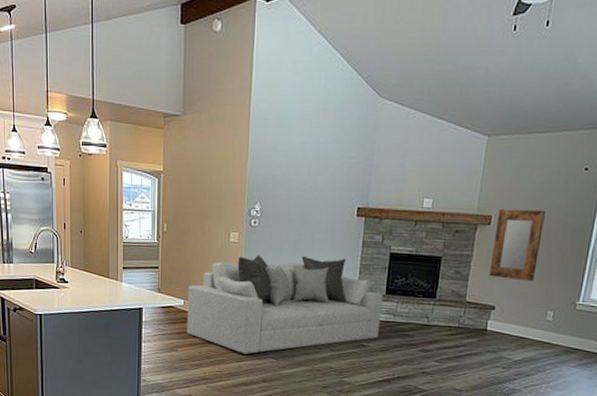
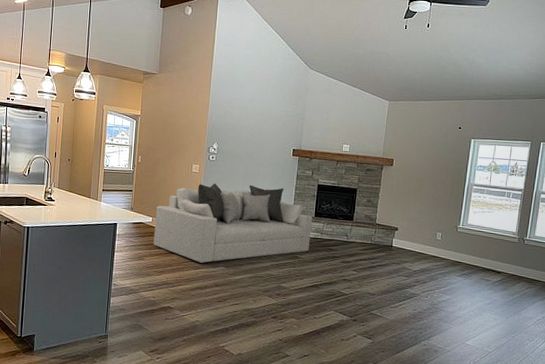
home mirror: present [489,208,545,282] -> none [392,154,432,210]

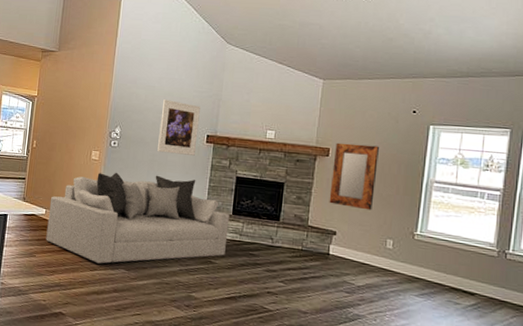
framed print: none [251,118,287,167] -> present [157,99,200,156]
home mirror: none [392,154,432,210] -> present [329,142,379,211]

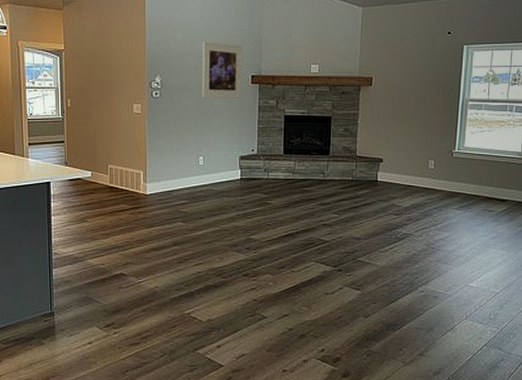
sofa: present [46,172,230,264] -> none [94,122,281,220]
home mirror: present [329,142,379,211] -> none [374,70,418,135]

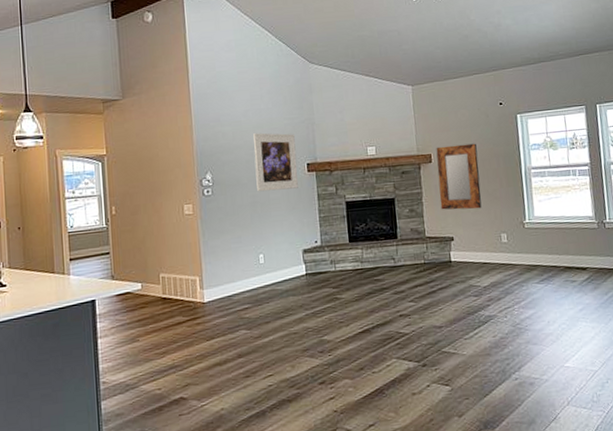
home mirror: none [374,70,418,135] -> present [436,143,482,210]

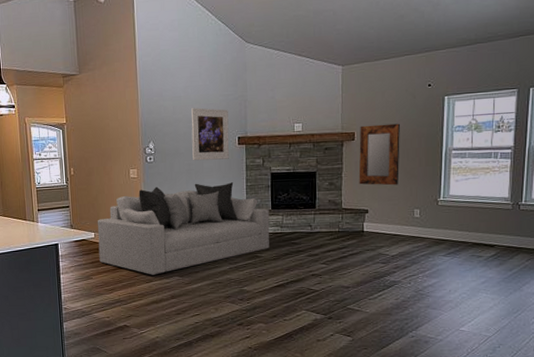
sofa: none [144,214,350,331] -> present [97,182,270,275]

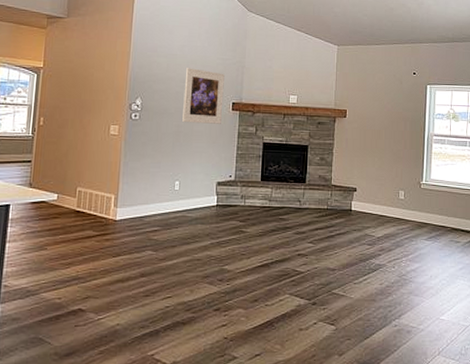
sofa: present [97,182,270,275] -> none [59,146,258,248]
home mirror: present [358,123,400,186] -> none [349,104,388,165]

